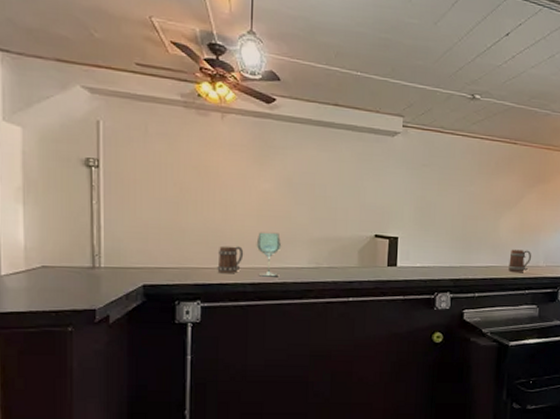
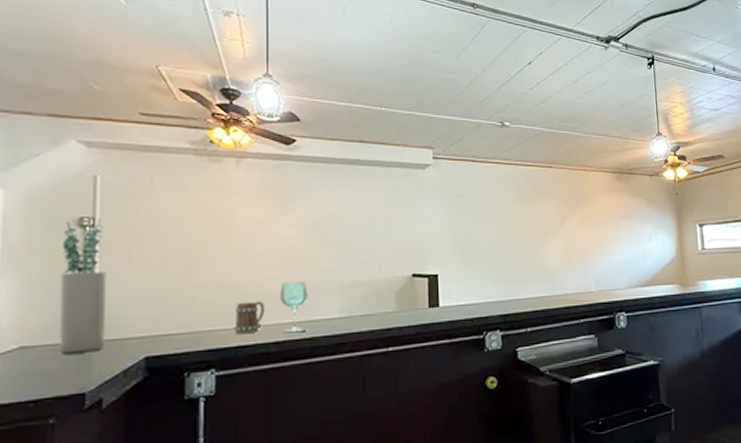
vase: none [72,160,110,276] -> present [59,218,106,354]
beer mug: present [508,249,532,272] -> none [559,275,583,301]

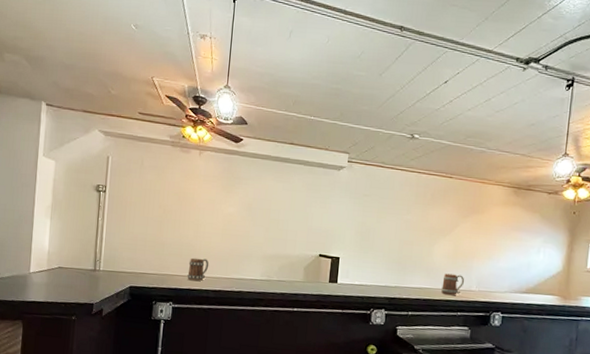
vase: present [59,218,106,354] -> none [80,186,111,278]
wine glass: present [279,281,309,334] -> none [219,247,240,286]
beer mug: none [559,275,583,301] -> present [441,273,465,295]

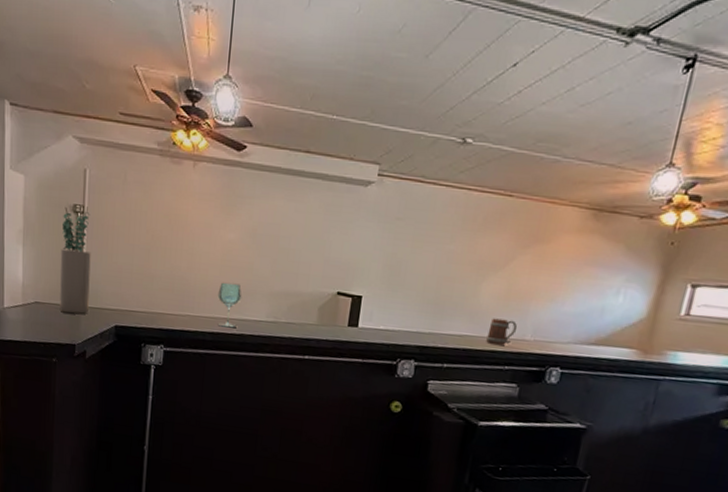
vase: none [80,186,111,278] -> present [59,207,91,315]
beer mug: present [187,257,209,282] -> none [180,293,206,322]
wine glass: none [219,247,240,286] -> present [217,282,242,328]

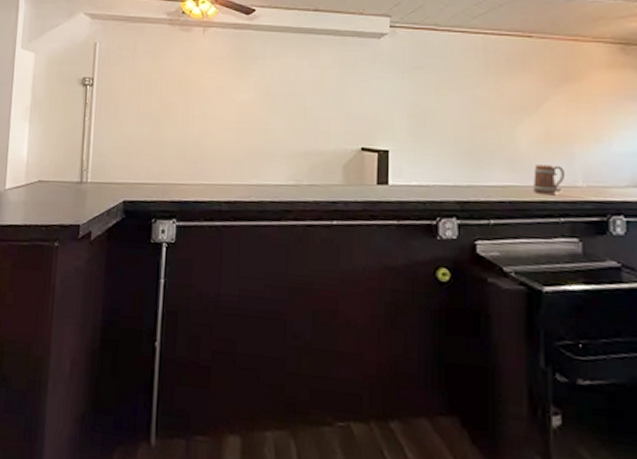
vase: present [59,207,91,315] -> none [64,79,99,192]
wine glass: present [217,282,242,328] -> none [233,146,259,195]

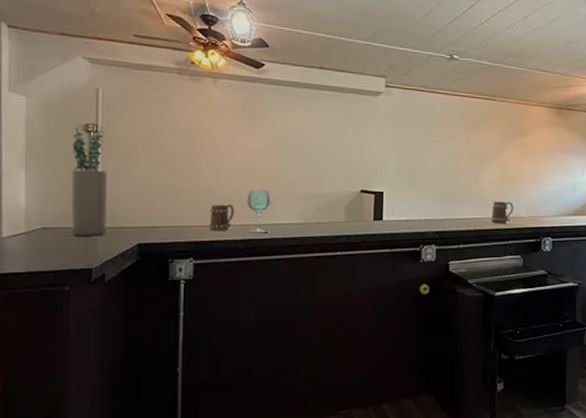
vase: none [64,79,99,192] -> present [71,125,107,236]
beer mug: none [193,160,221,191] -> present [209,204,235,231]
wine glass: none [233,146,259,195] -> present [246,190,271,233]

